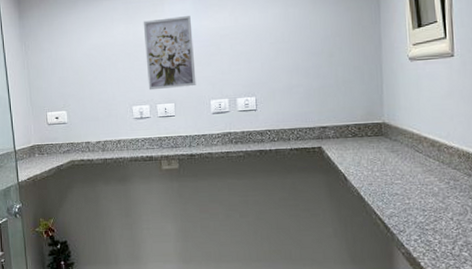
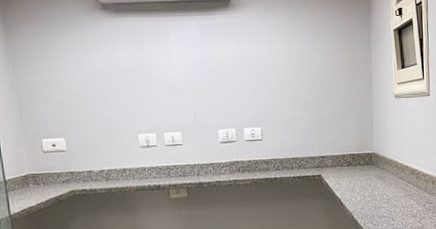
wall art: present [143,15,196,91] -> none [147,43,204,118]

